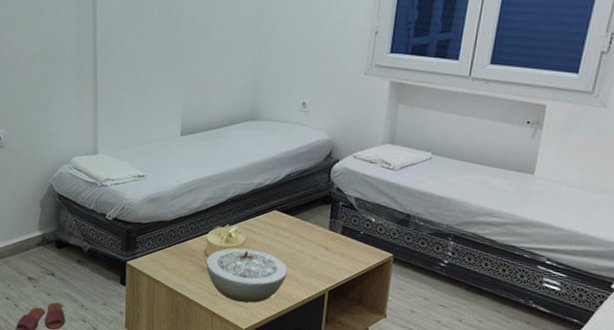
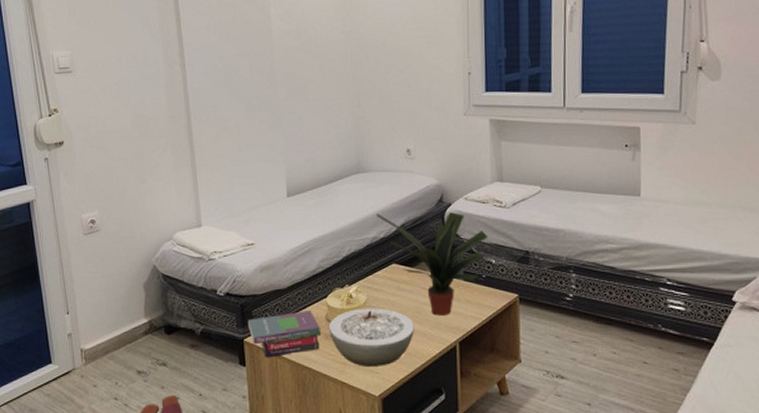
books: none [131,243,199,281] -> present [247,311,322,358]
potted plant: none [264,161,372,265] -> present [376,212,488,316]

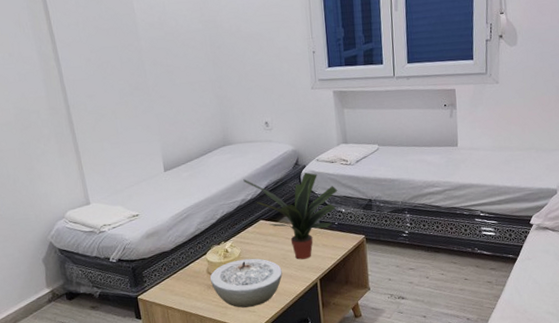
books: present [247,311,322,358] -> none [139,267,205,310]

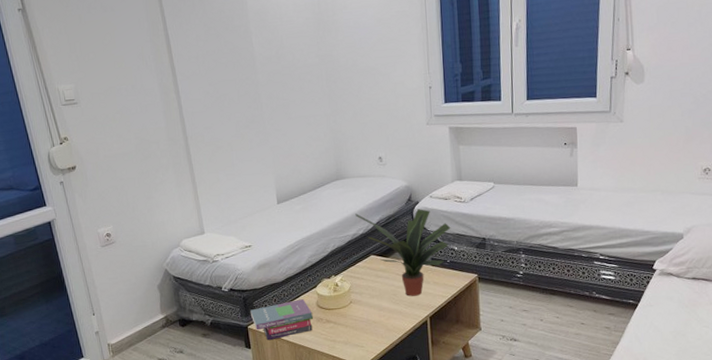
books: none [139,267,205,310] -> present [250,299,314,341]
ashtray: present [209,258,283,308] -> none [319,293,392,342]

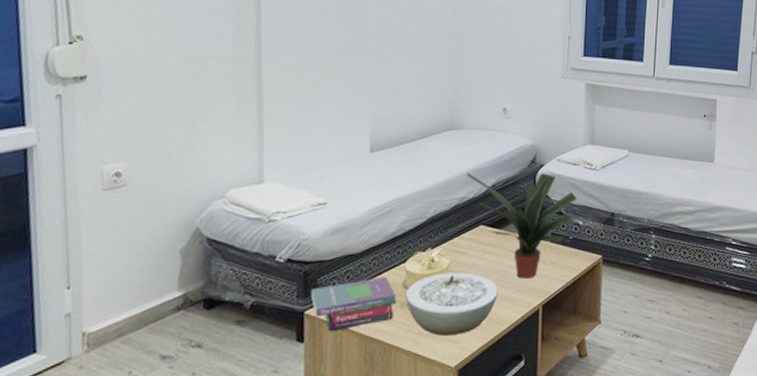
ashtray: none [319,293,392,342] -> present [405,272,498,336]

